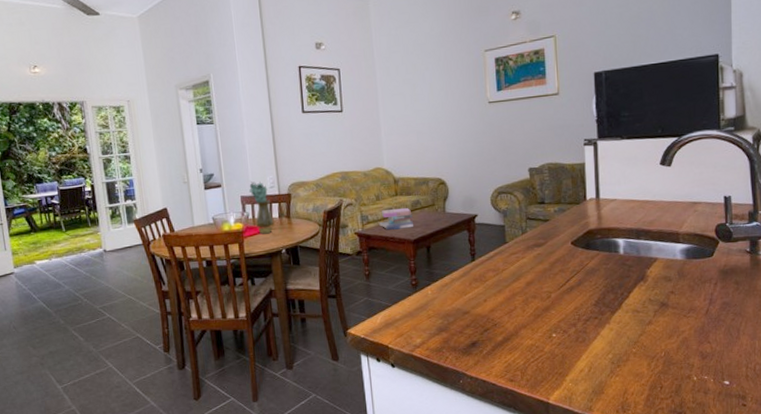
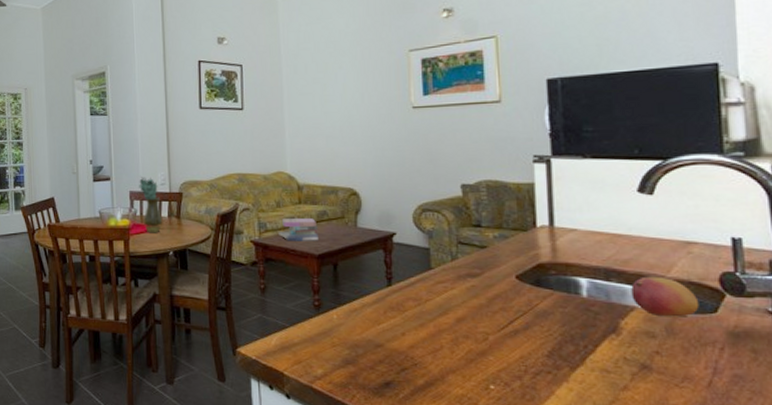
fruit: none [655,232,701,263] -> present [631,276,699,316]

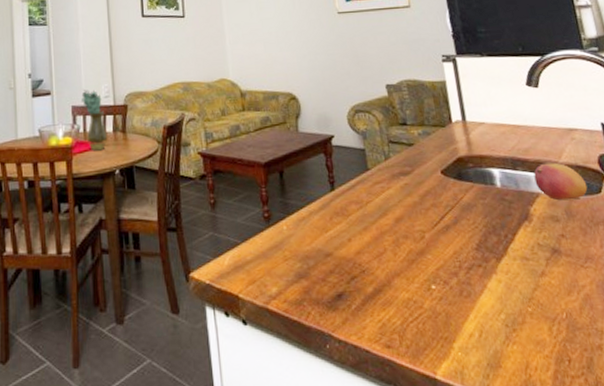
books: present [279,219,319,241] -> none [225,125,264,151]

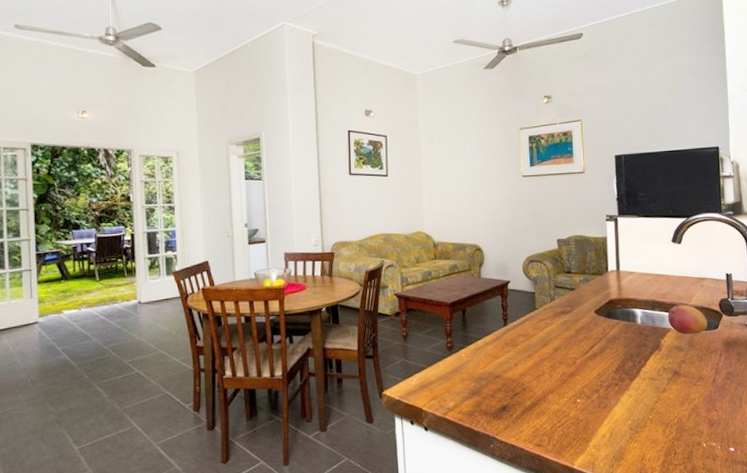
vase: present [81,90,108,151] -> none [293,239,316,292]

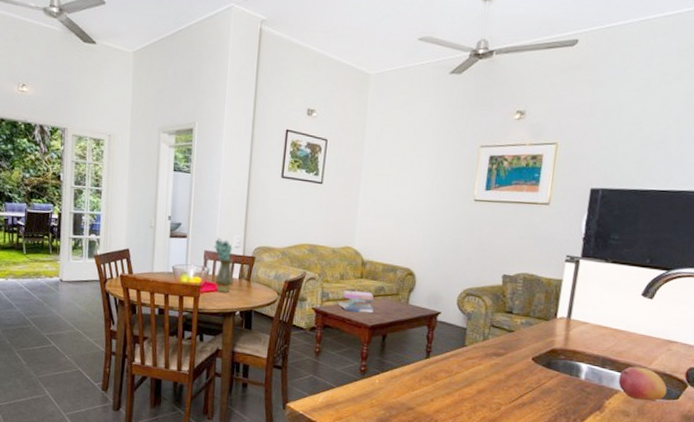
vase: none [293,239,316,292] -> present [214,238,234,293]
books: none [418,272,451,293] -> present [338,290,375,314]

